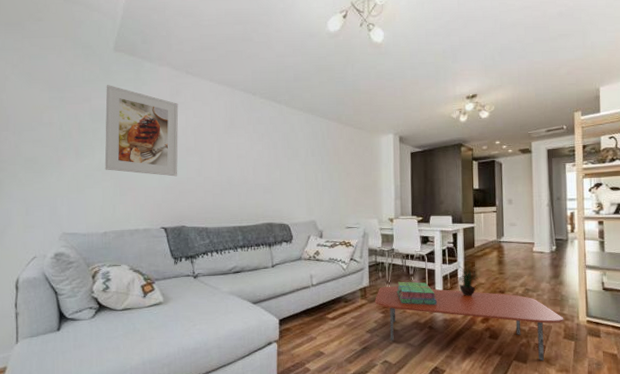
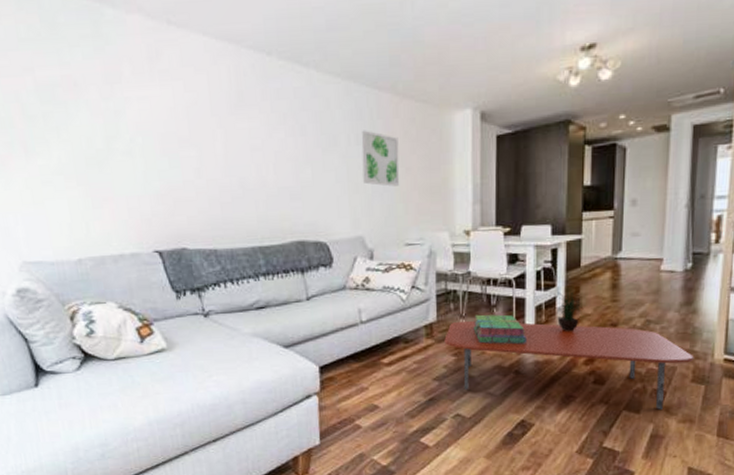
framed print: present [104,85,179,177] -> none [53,45,170,180]
wall art: none [316,146,343,186] -> present [361,130,400,186]

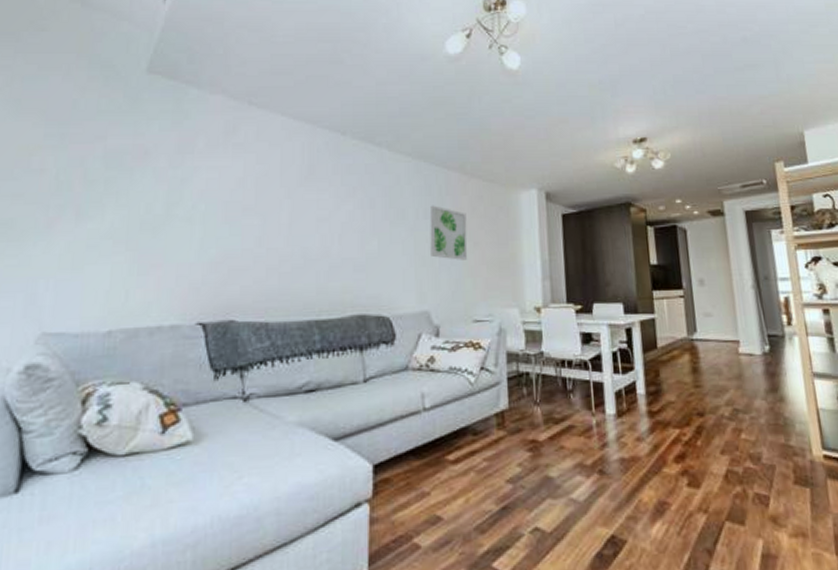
coffee table: present [444,320,694,410] -> none [518,408,792,520]
stack of books: present [473,314,528,344] -> none [549,401,610,437]
potted plant: present [556,285,584,332] -> none [637,369,666,423]

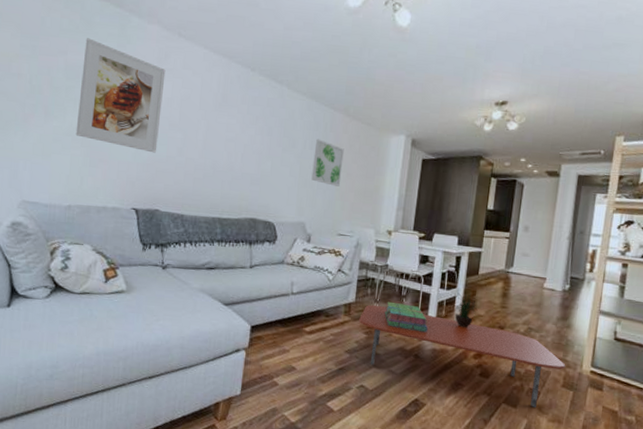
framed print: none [118,118,235,248] -> present [75,38,166,153]
coffee table: none [518,408,792,520] -> present [359,305,566,407]
stack of books: none [549,401,610,437] -> present [384,301,429,333]
potted plant: none [637,369,666,423] -> present [454,289,478,328]

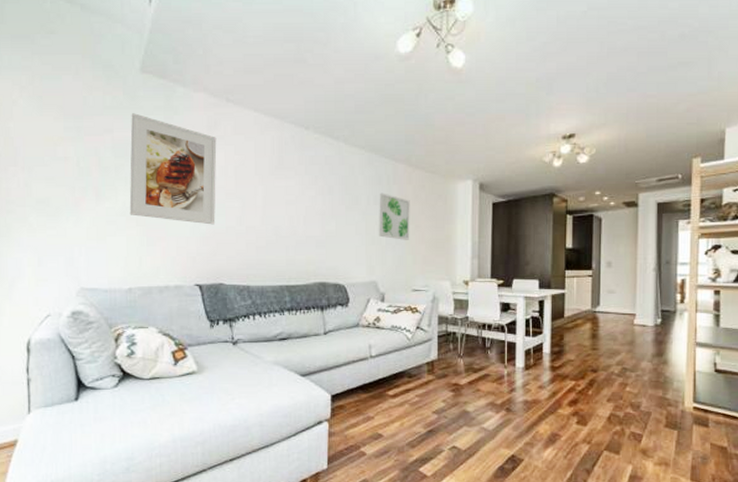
coffee table: present [359,305,566,407] -> none [444,360,667,452]
stack of books: present [384,301,429,333] -> none [470,355,518,384]
potted plant: present [454,289,478,328] -> none [543,334,567,375]

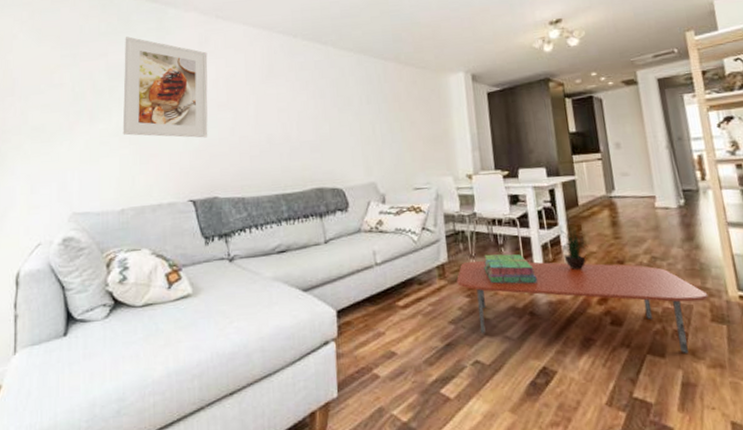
wall art: present [379,193,410,240] -> none [371,92,406,138]
coffee table: none [444,360,667,452] -> present [457,261,709,353]
stack of books: none [470,355,518,384] -> present [483,254,538,284]
potted plant: none [543,334,567,375] -> present [562,224,588,271]

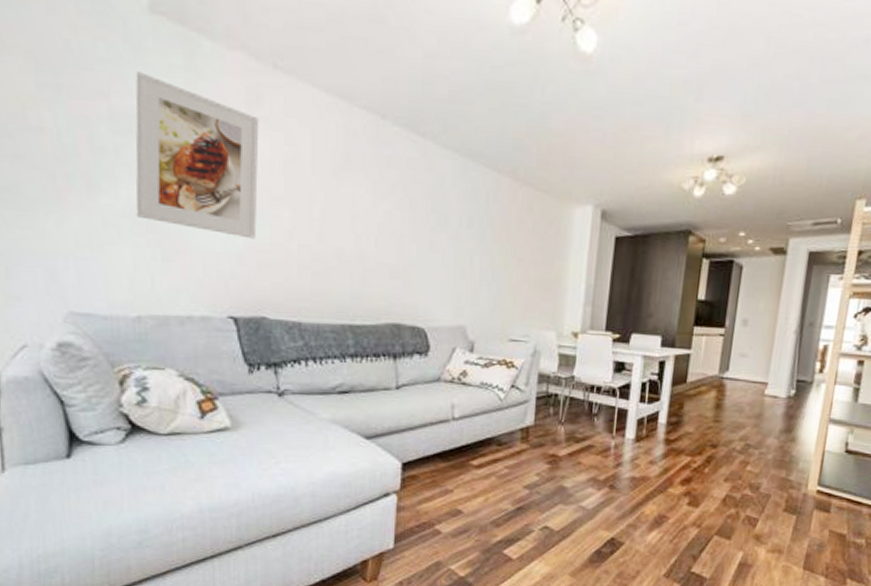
coffee table: present [457,261,709,353] -> none [540,427,789,537]
stack of books: present [483,254,538,284] -> none [571,422,626,458]
potted plant: present [562,224,588,271] -> none [657,401,686,450]

